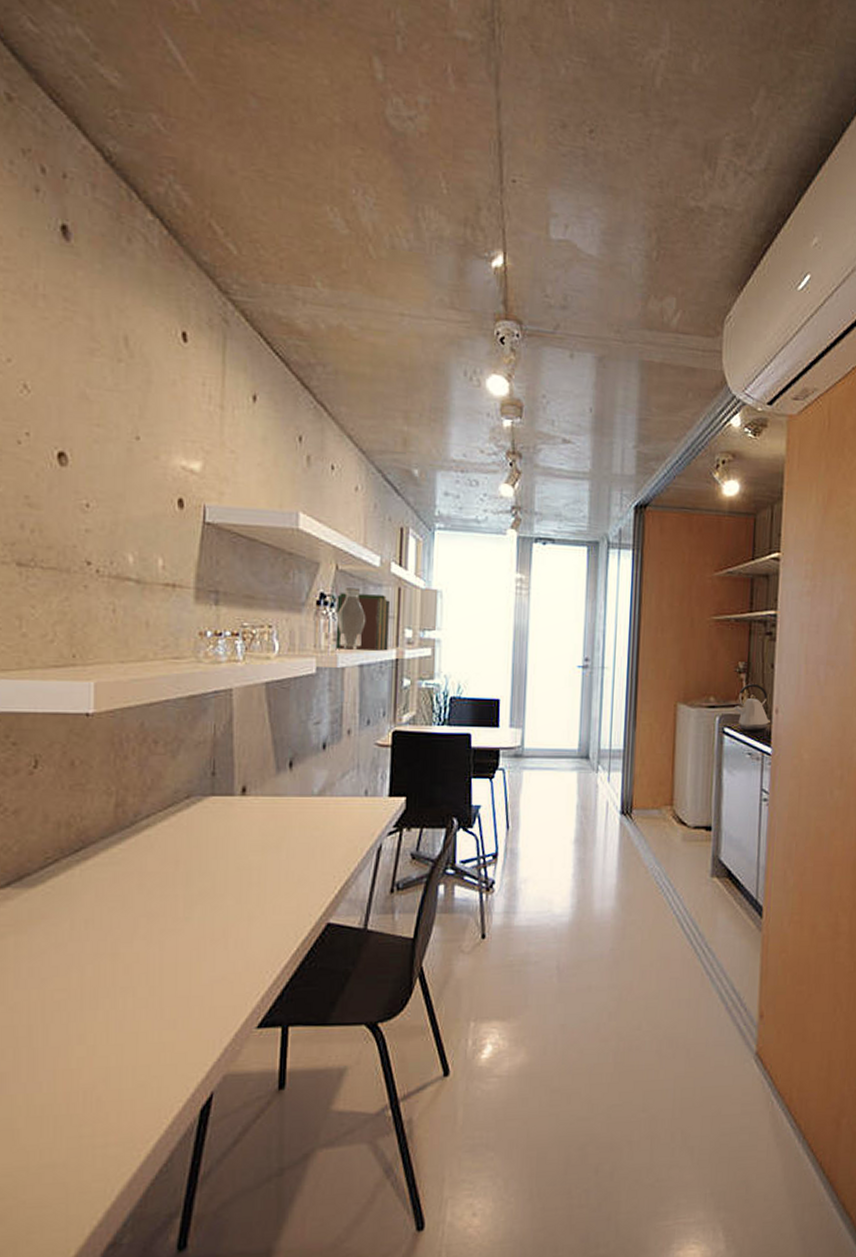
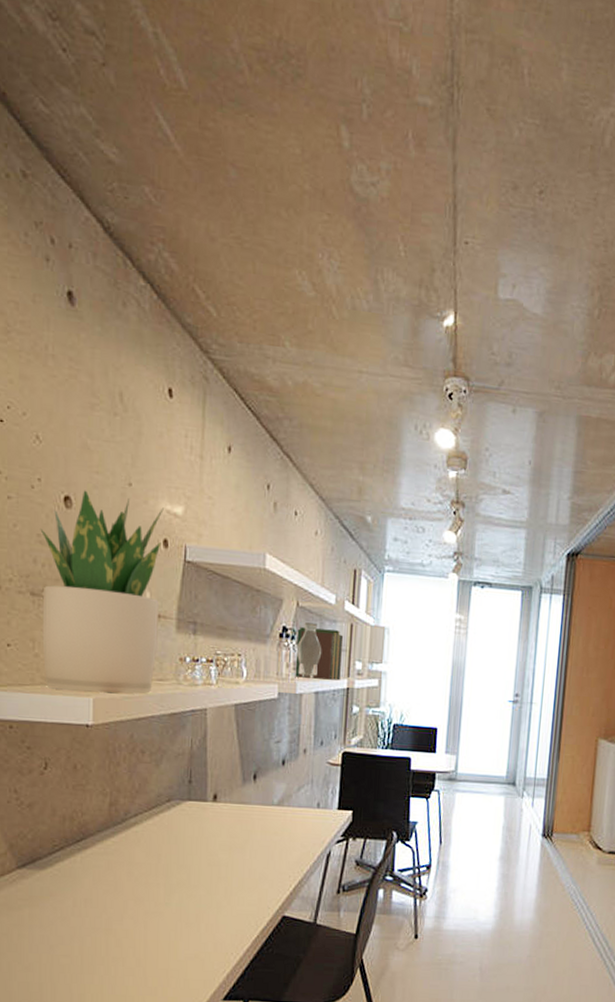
planter: none [28,445,178,676] -> present [40,490,164,694]

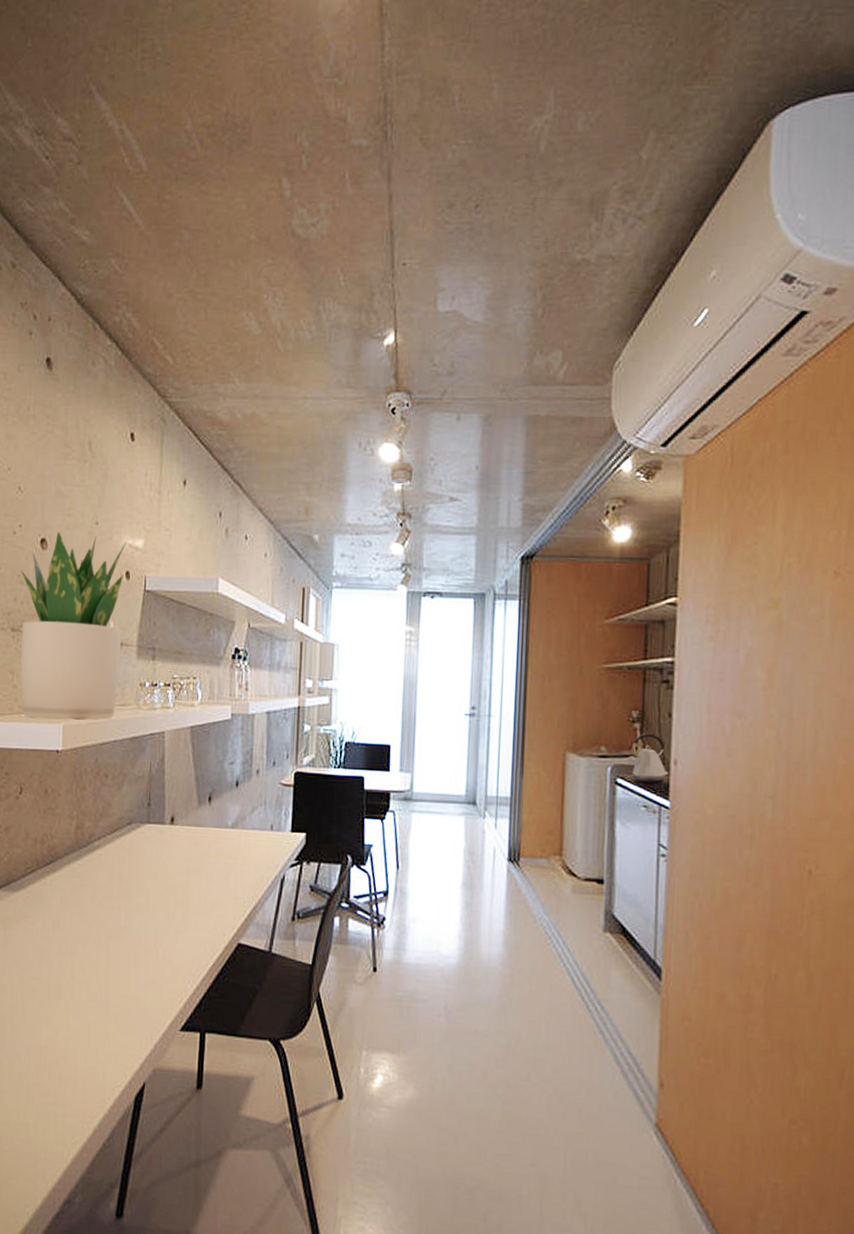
books: present [295,627,344,681] -> none [247,648,294,699]
vase: present [296,622,322,680] -> none [248,643,273,699]

